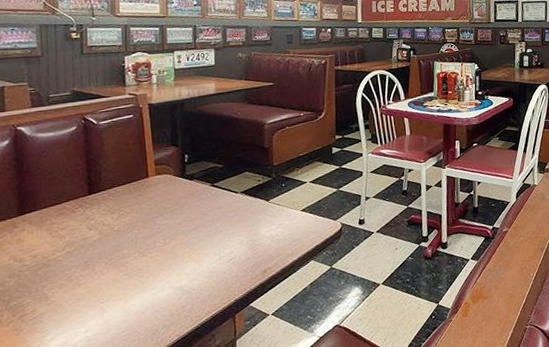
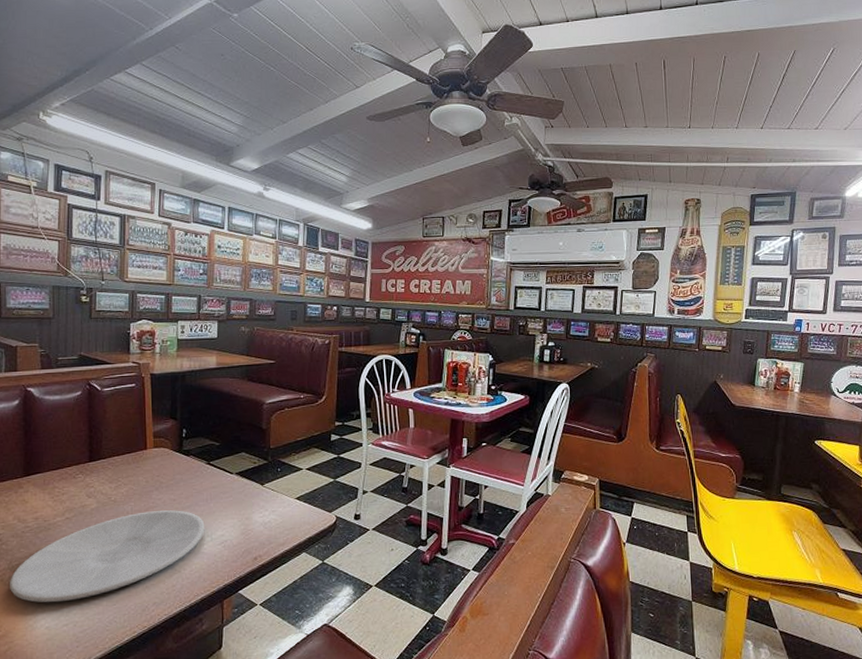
plate: none [8,233,213,340] -> present [10,510,205,603]

